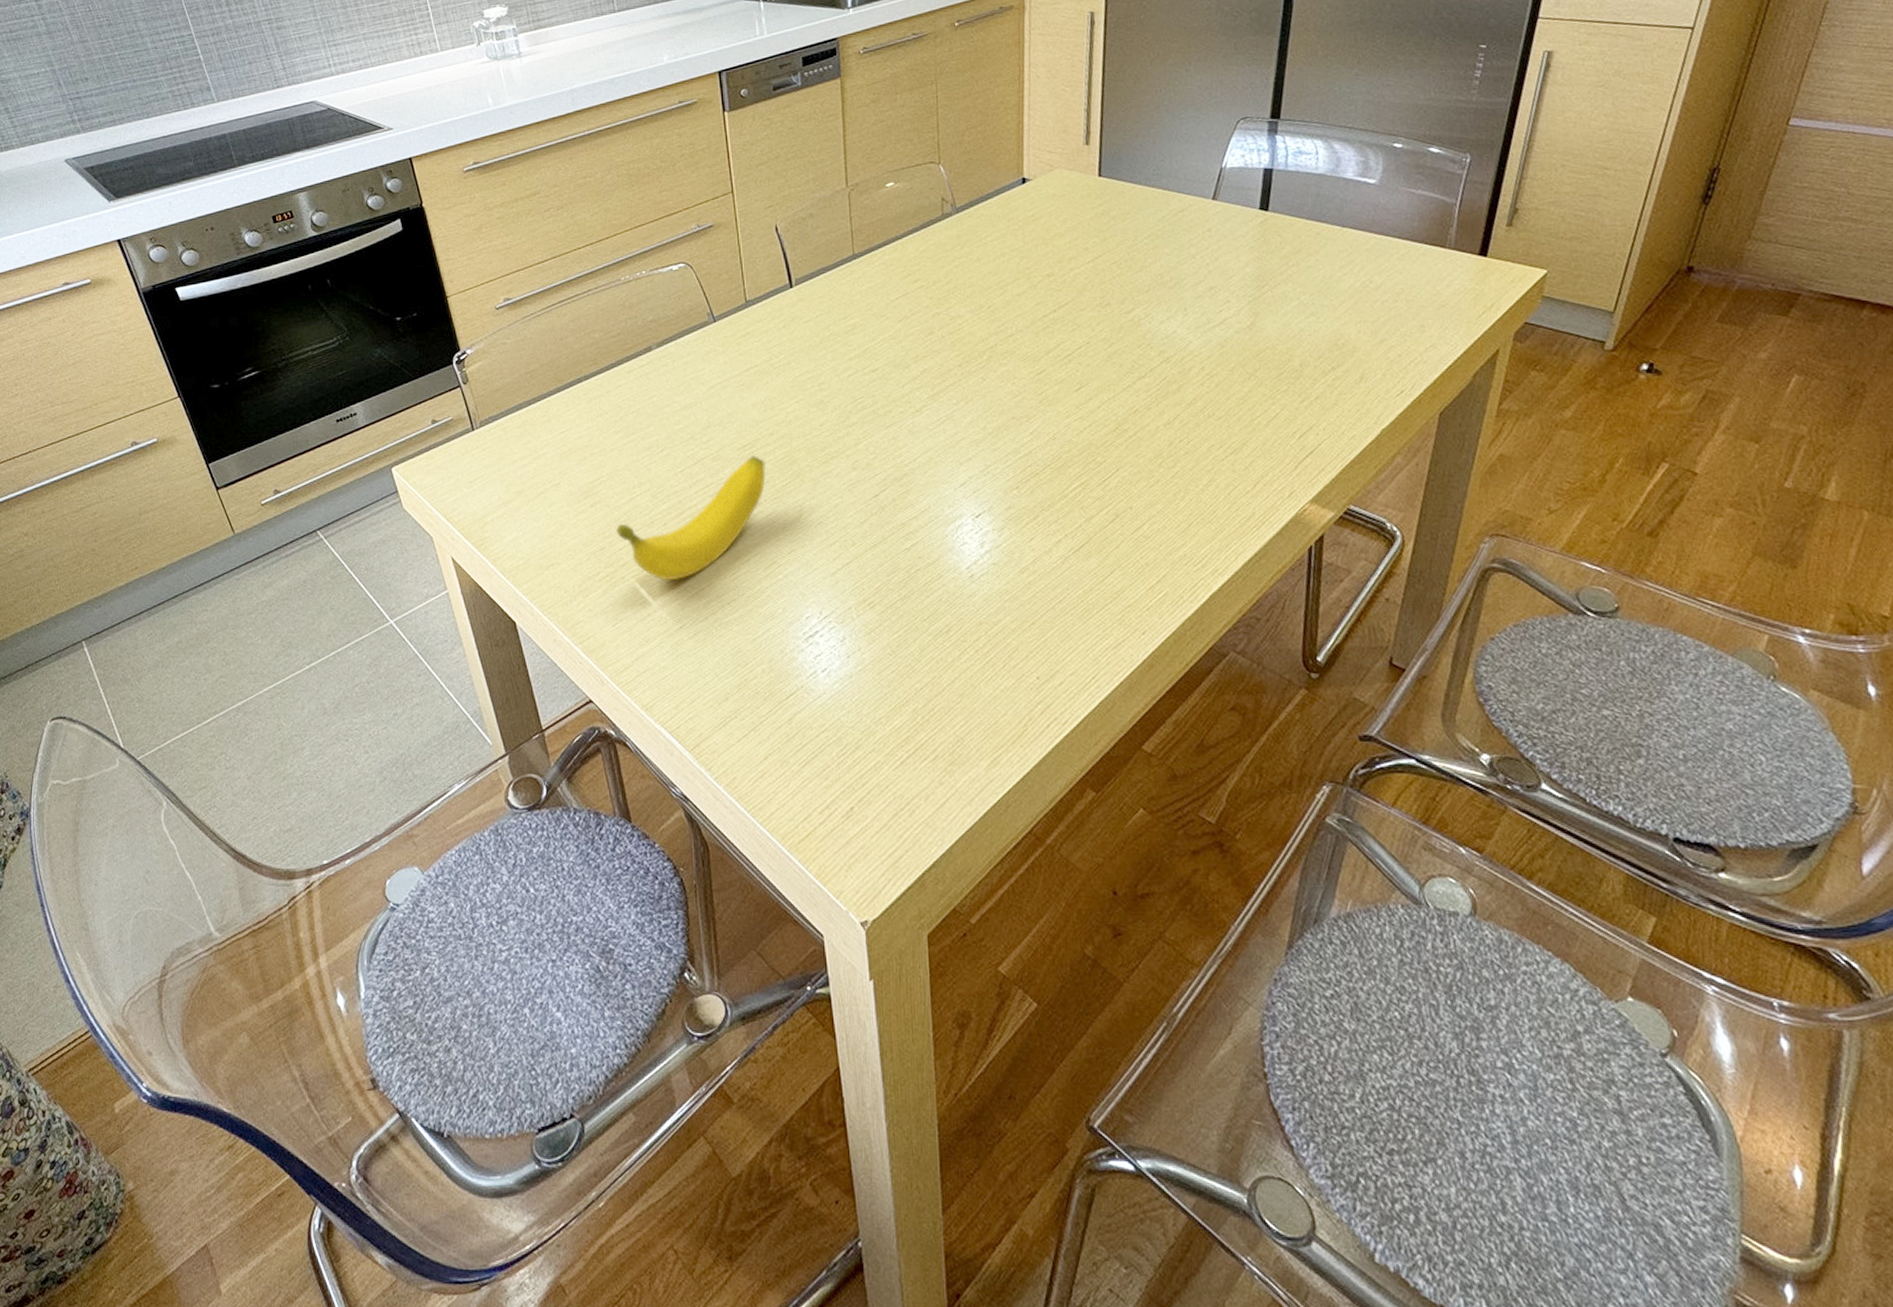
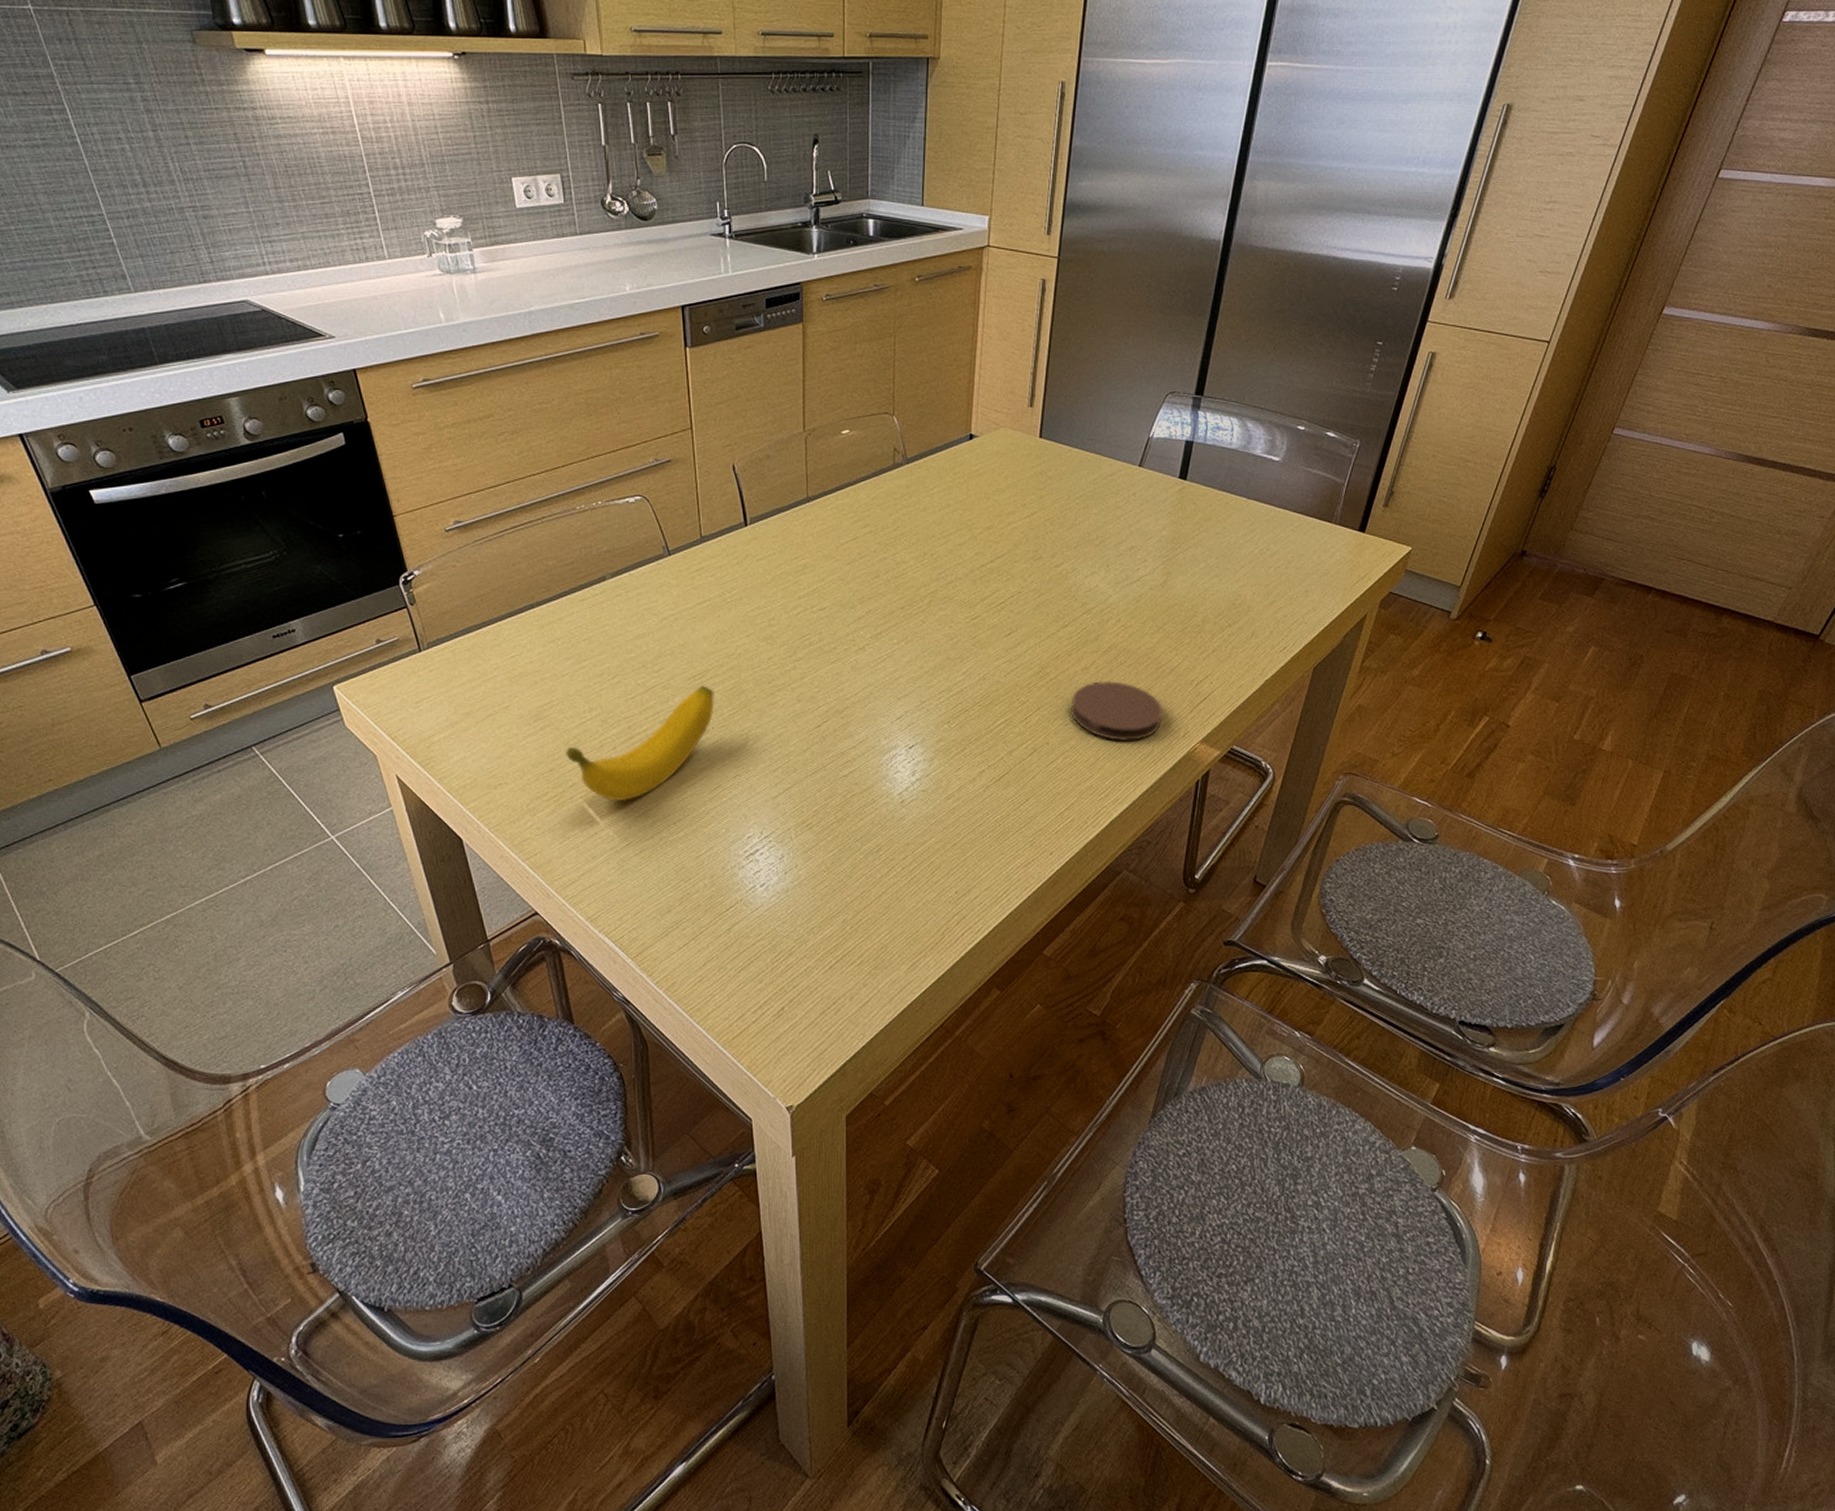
coaster: none [1155,435,1262,503] -> present [1071,680,1162,741]

